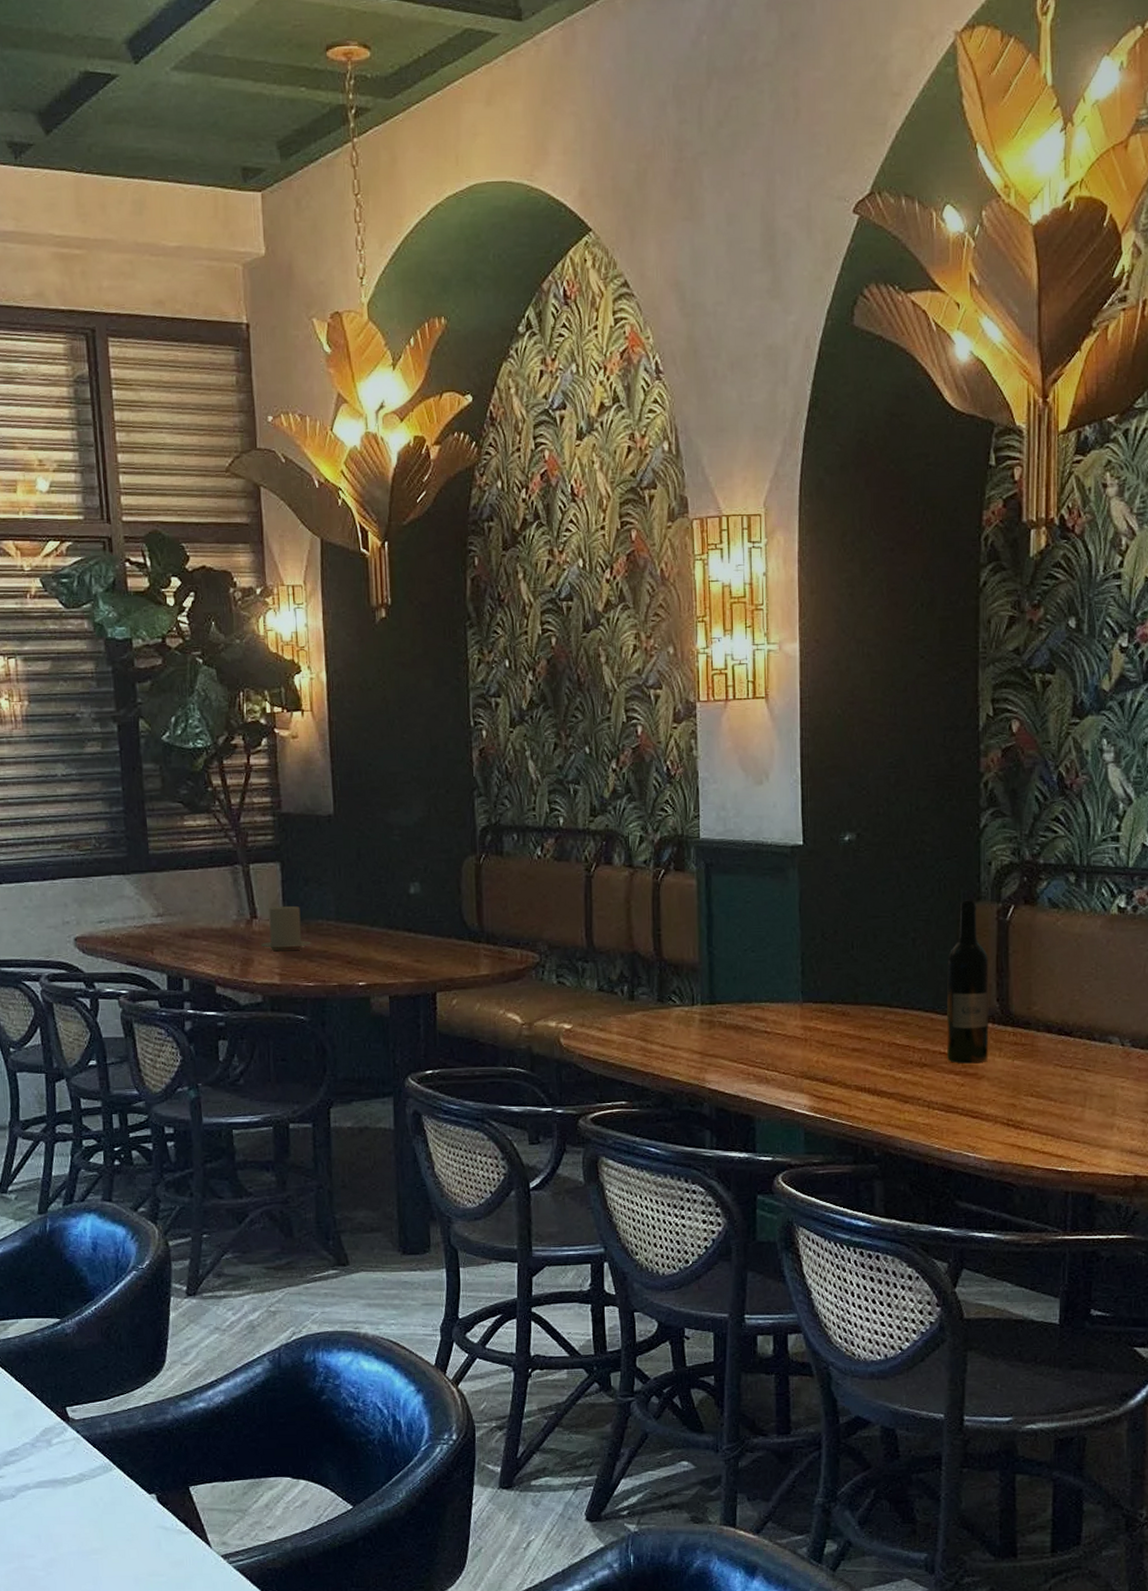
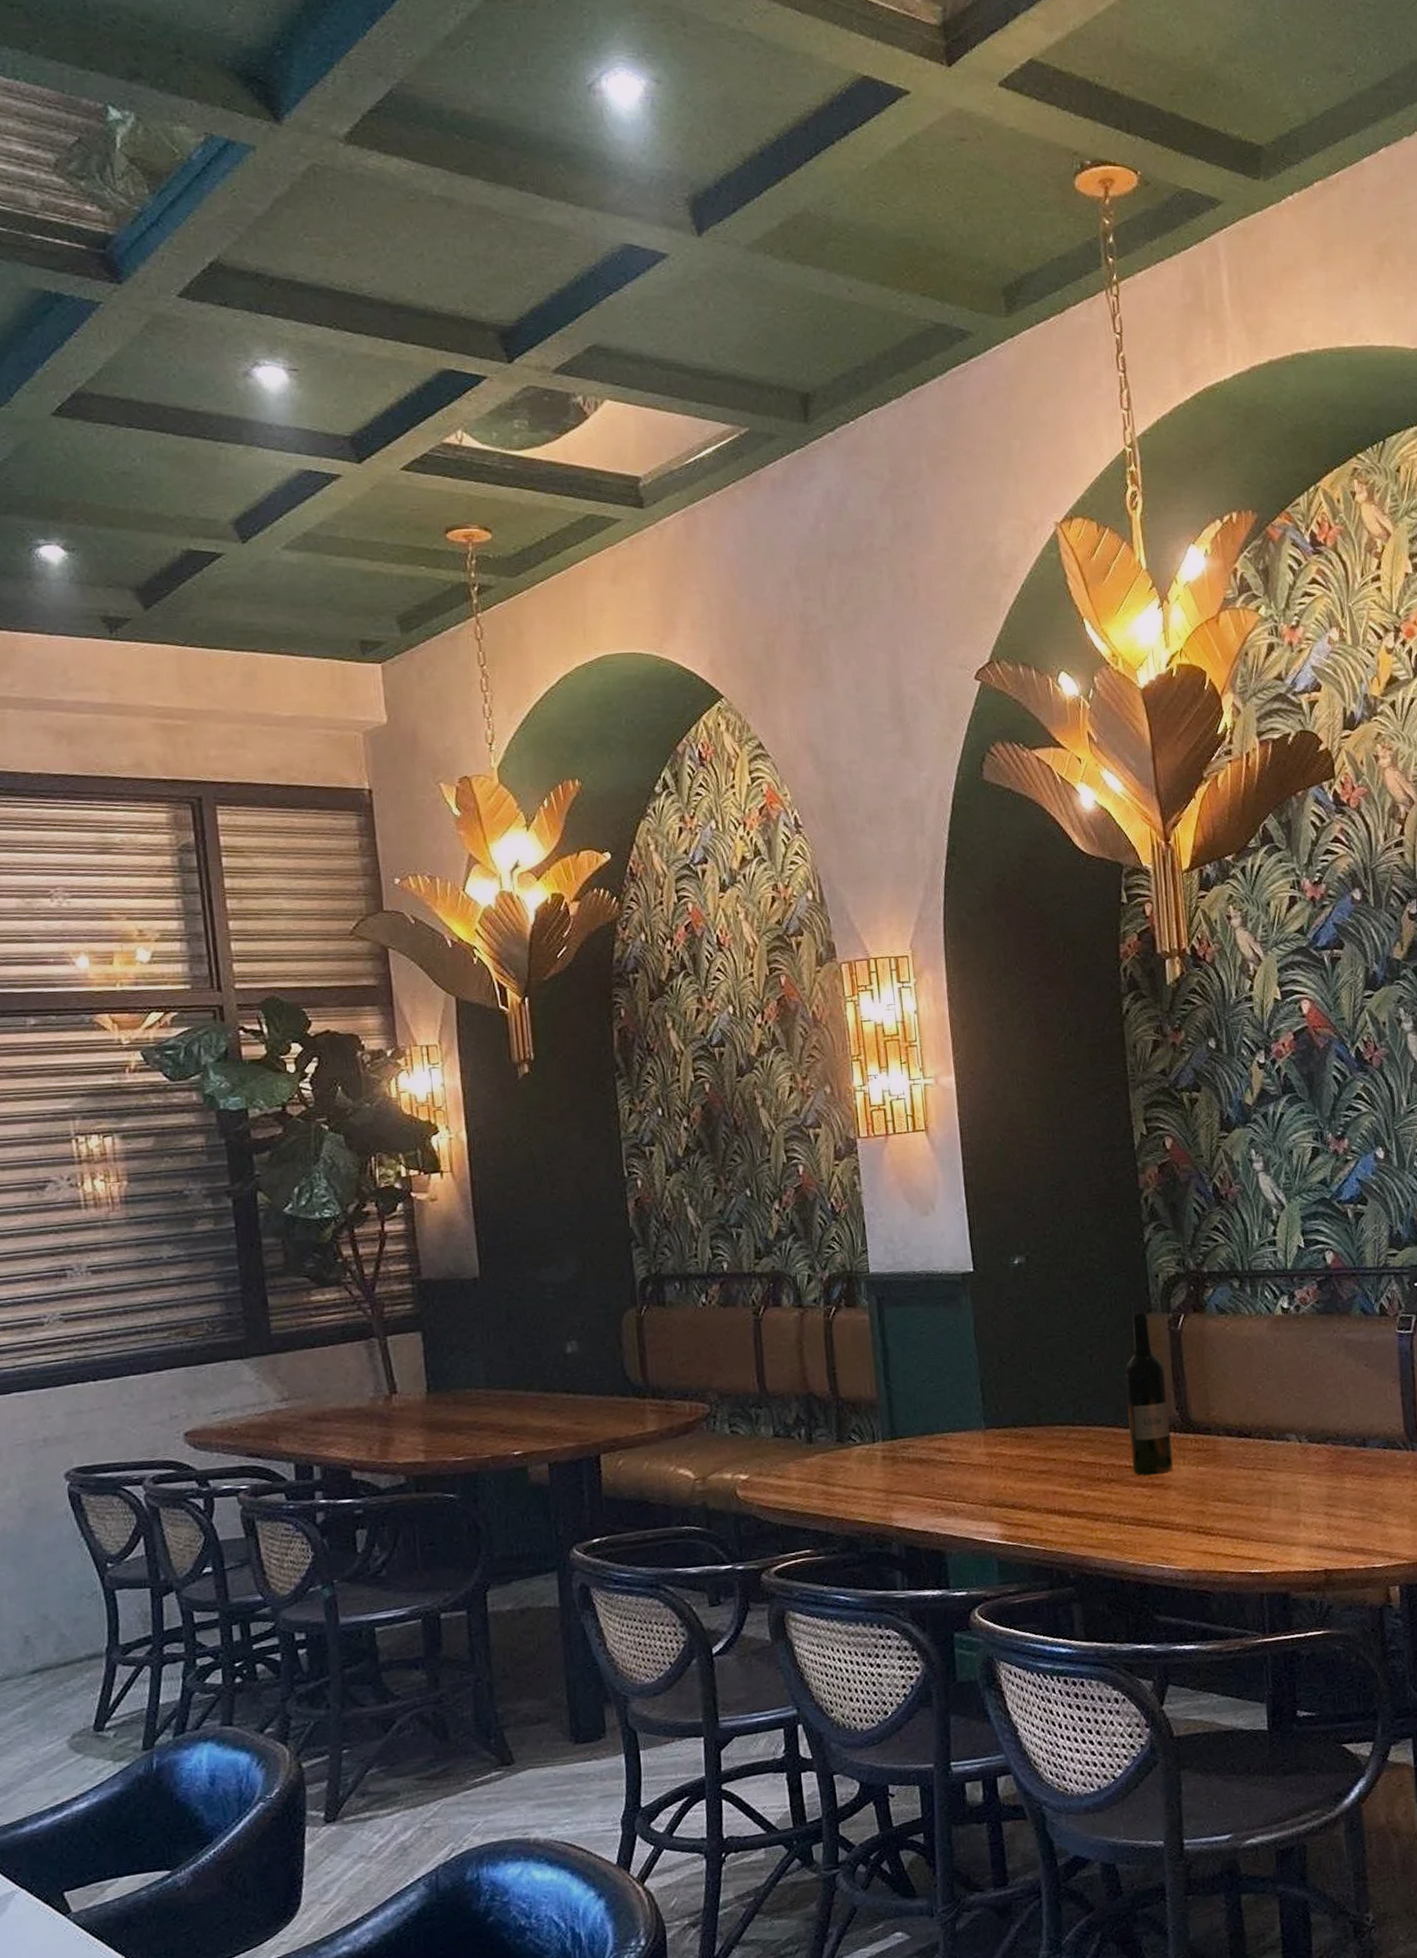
candle: present [261,905,312,952] -> none [402,1377,460,1427]

